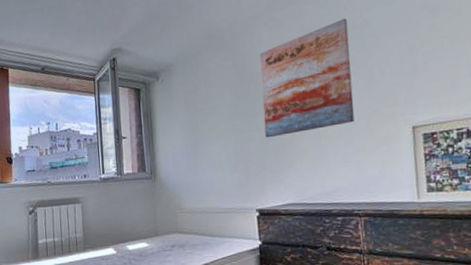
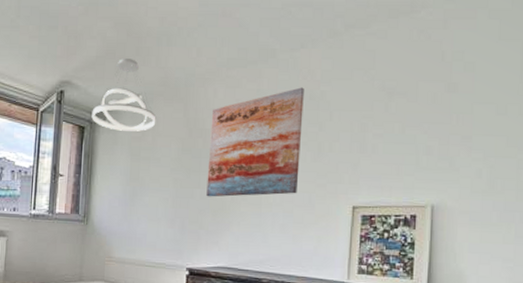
pendant light: none [145,17,207,88] -> present [91,59,156,131]

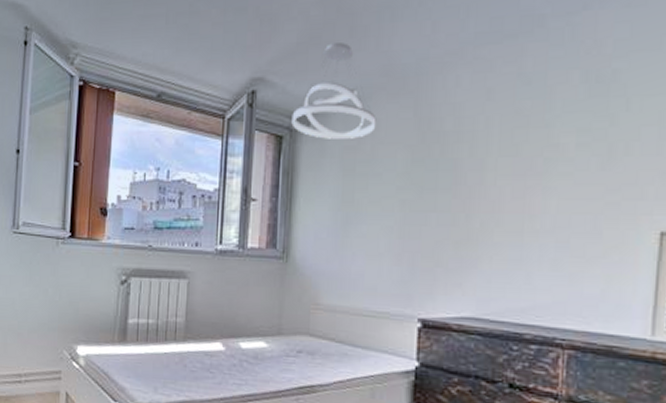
wall art: present [206,87,304,197] -> none [445,66,587,224]

